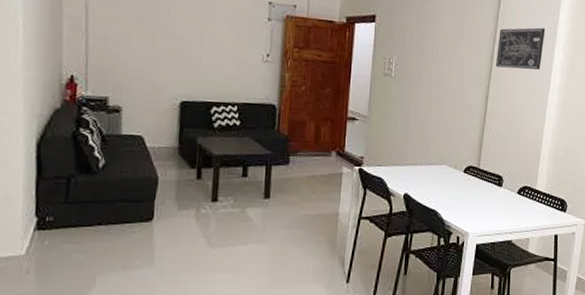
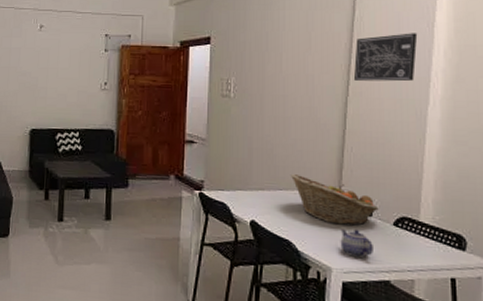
fruit basket: none [439,149,508,195] -> present [290,173,379,226]
teapot: none [476,198,501,222] -> present [340,229,373,257]

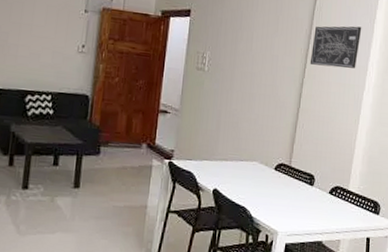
fruit basket: present [290,173,379,226] -> none [250,146,319,194]
teapot: present [340,229,373,257] -> none [286,196,312,222]

